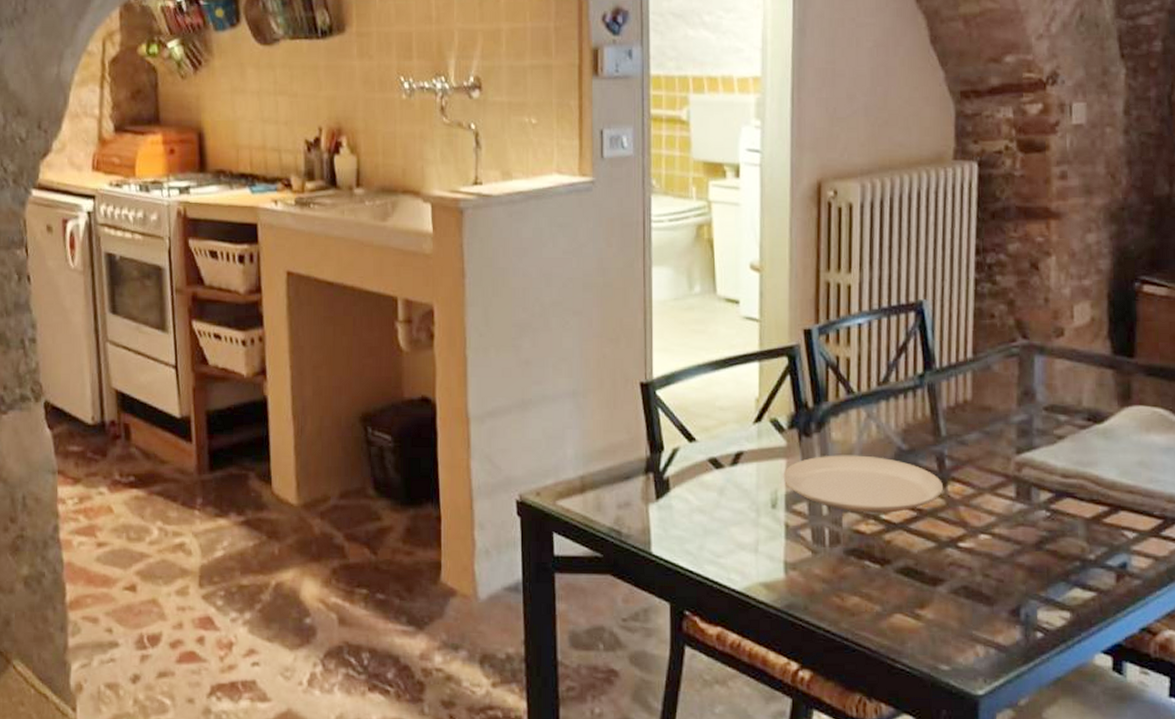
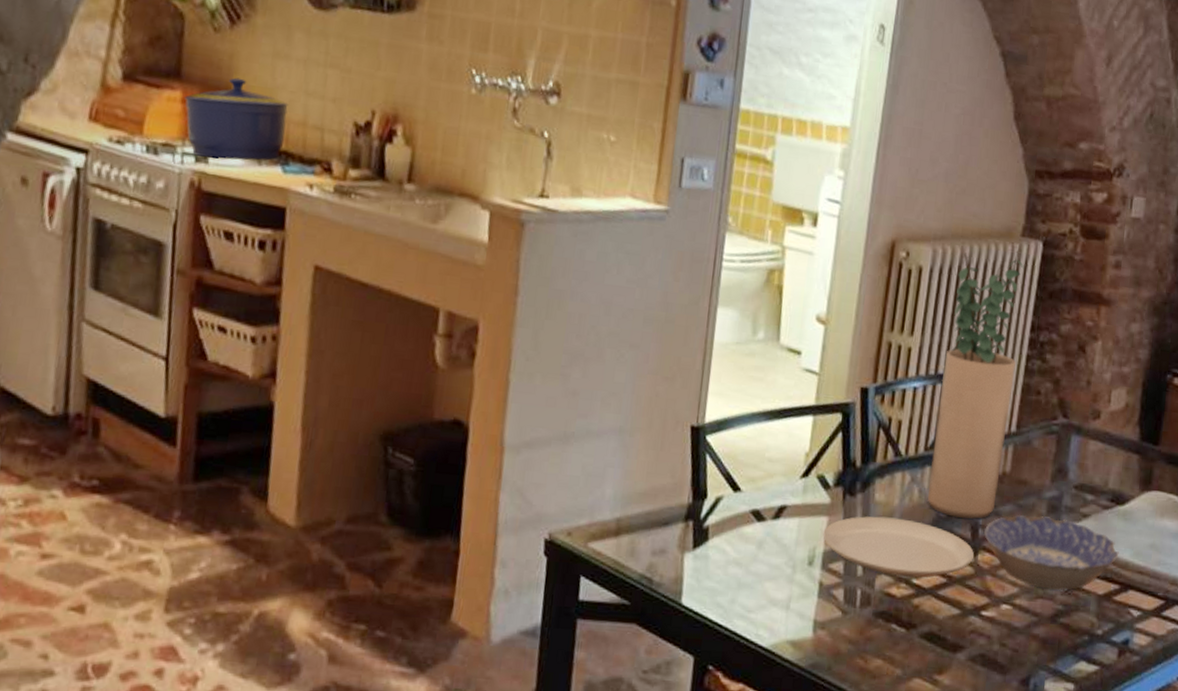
cooking pot: none [164,116,250,188] -> present [183,77,288,161]
vase: none [885,170,964,450] -> present [927,246,1025,519]
bowl: none [950,441,1104,517] -> present [983,514,1119,591]

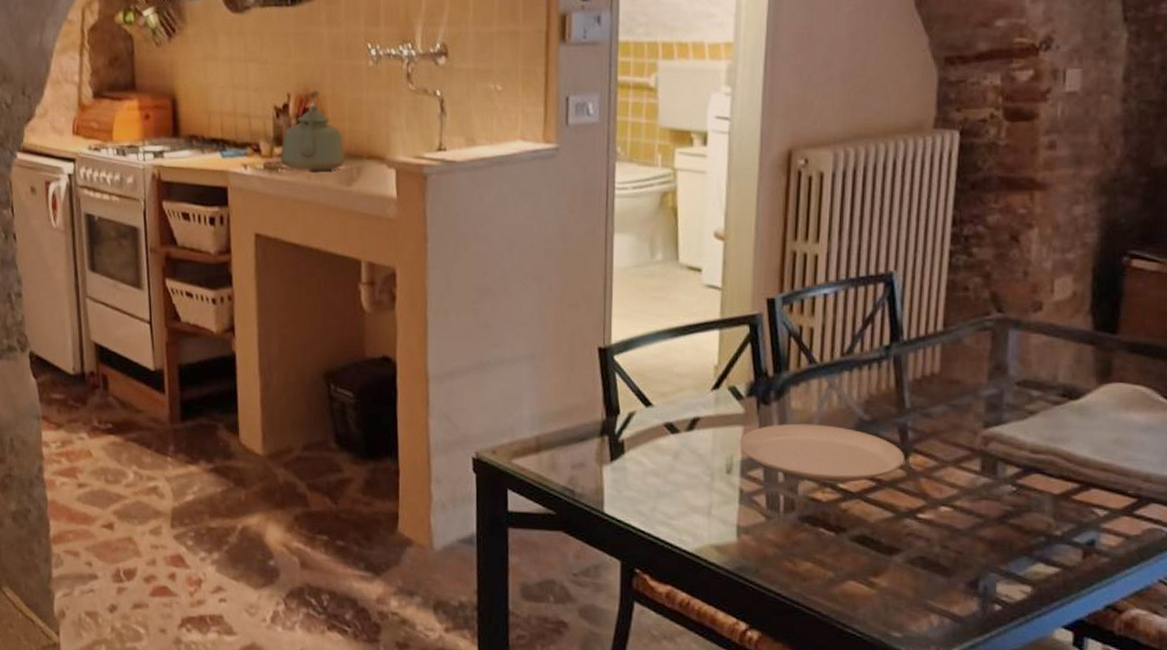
cooking pot: present [183,77,288,161] -> none [139,82,221,152]
kettle: none [354,111,433,204] -> present [280,90,345,171]
vase: present [927,246,1025,519] -> none [847,138,940,422]
bowl: present [983,514,1119,591] -> none [913,414,1076,492]

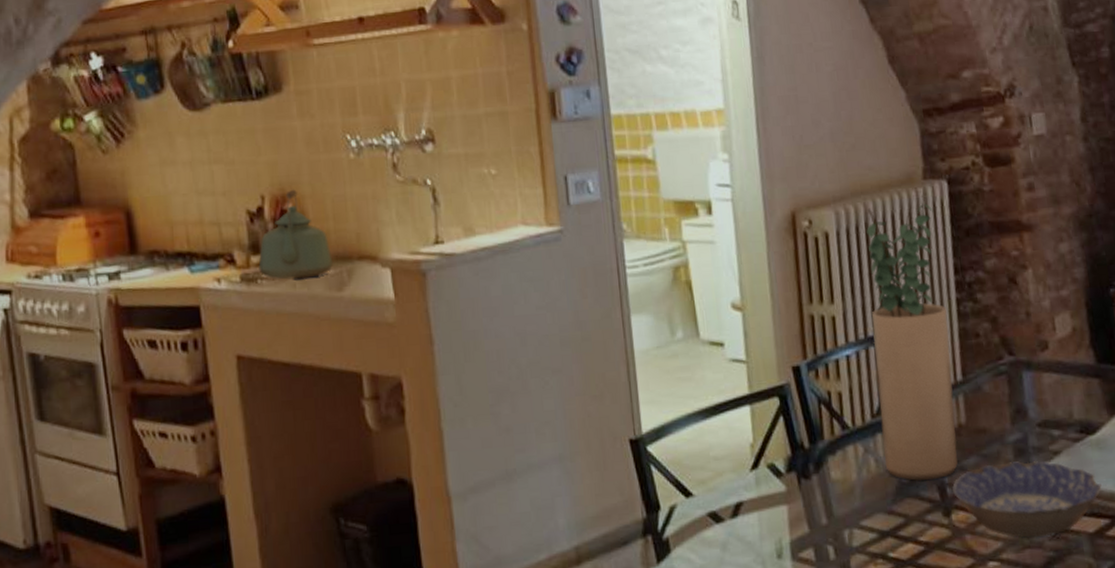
plate: present [739,423,905,482] -> none [785,492,948,553]
vase: none [847,138,940,422] -> present [866,189,958,481]
bowl: none [913,414,1076,492] -> present [951,461,1102,538]

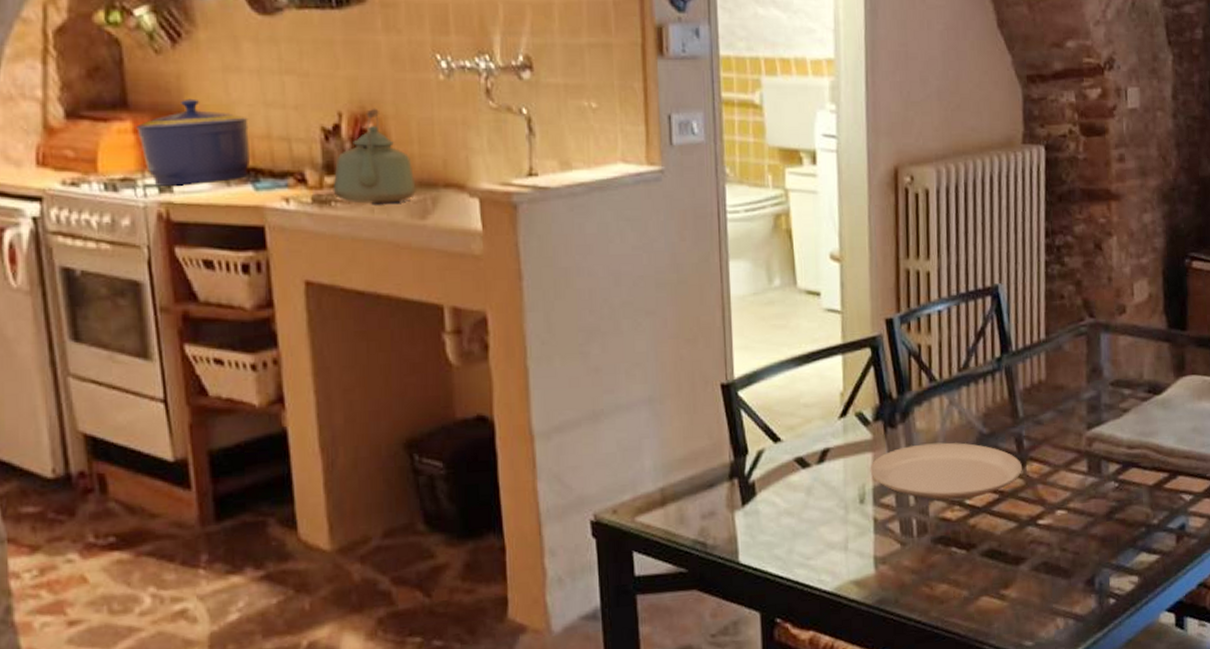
cooking pot: none [87,192,186,274] -> present [135,98,251,186]
plate: none [785,492,948,553] -> present [870,442,1023,500]
vase: present [866,189,958,481] -> none [964,154,1037,433]
bowl: present [951,461,1102,538] -> none [1028,417,1163,489]

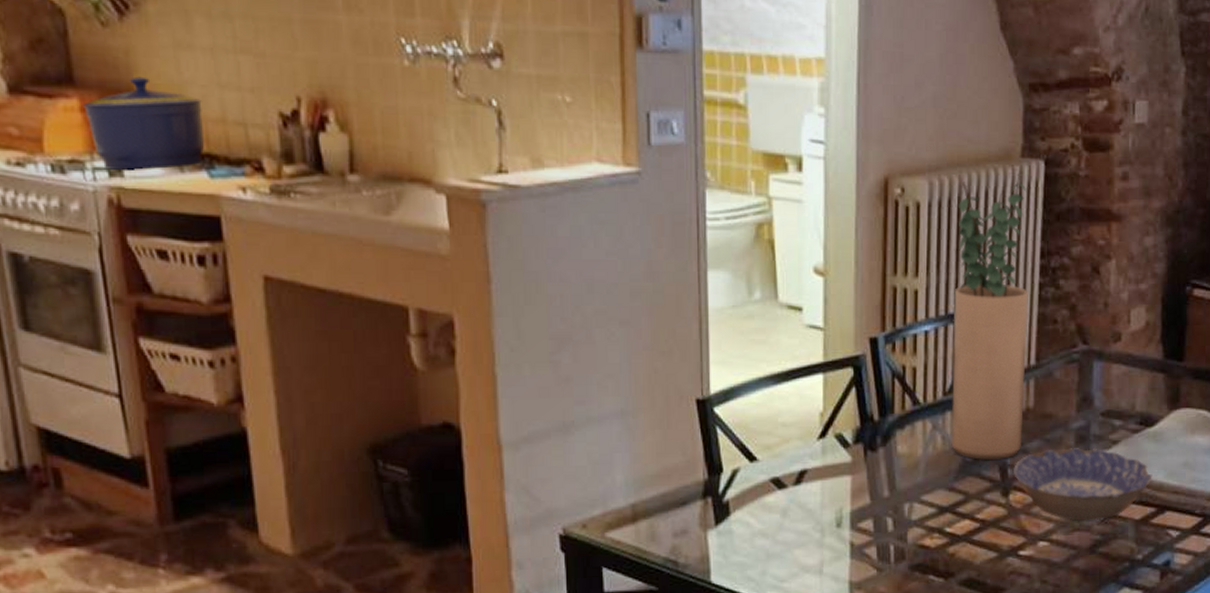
kettle: present [333,108,416,204] -> none [292,93,380,197]
plate: present [870,442,1023,500] -> none [848,468,1006,527]
vase: none [964,154,1037,433] -> present [951,168,1028,460]
bowl: none [1028,417,1163,489] -> present [1012,448,1152,522]

